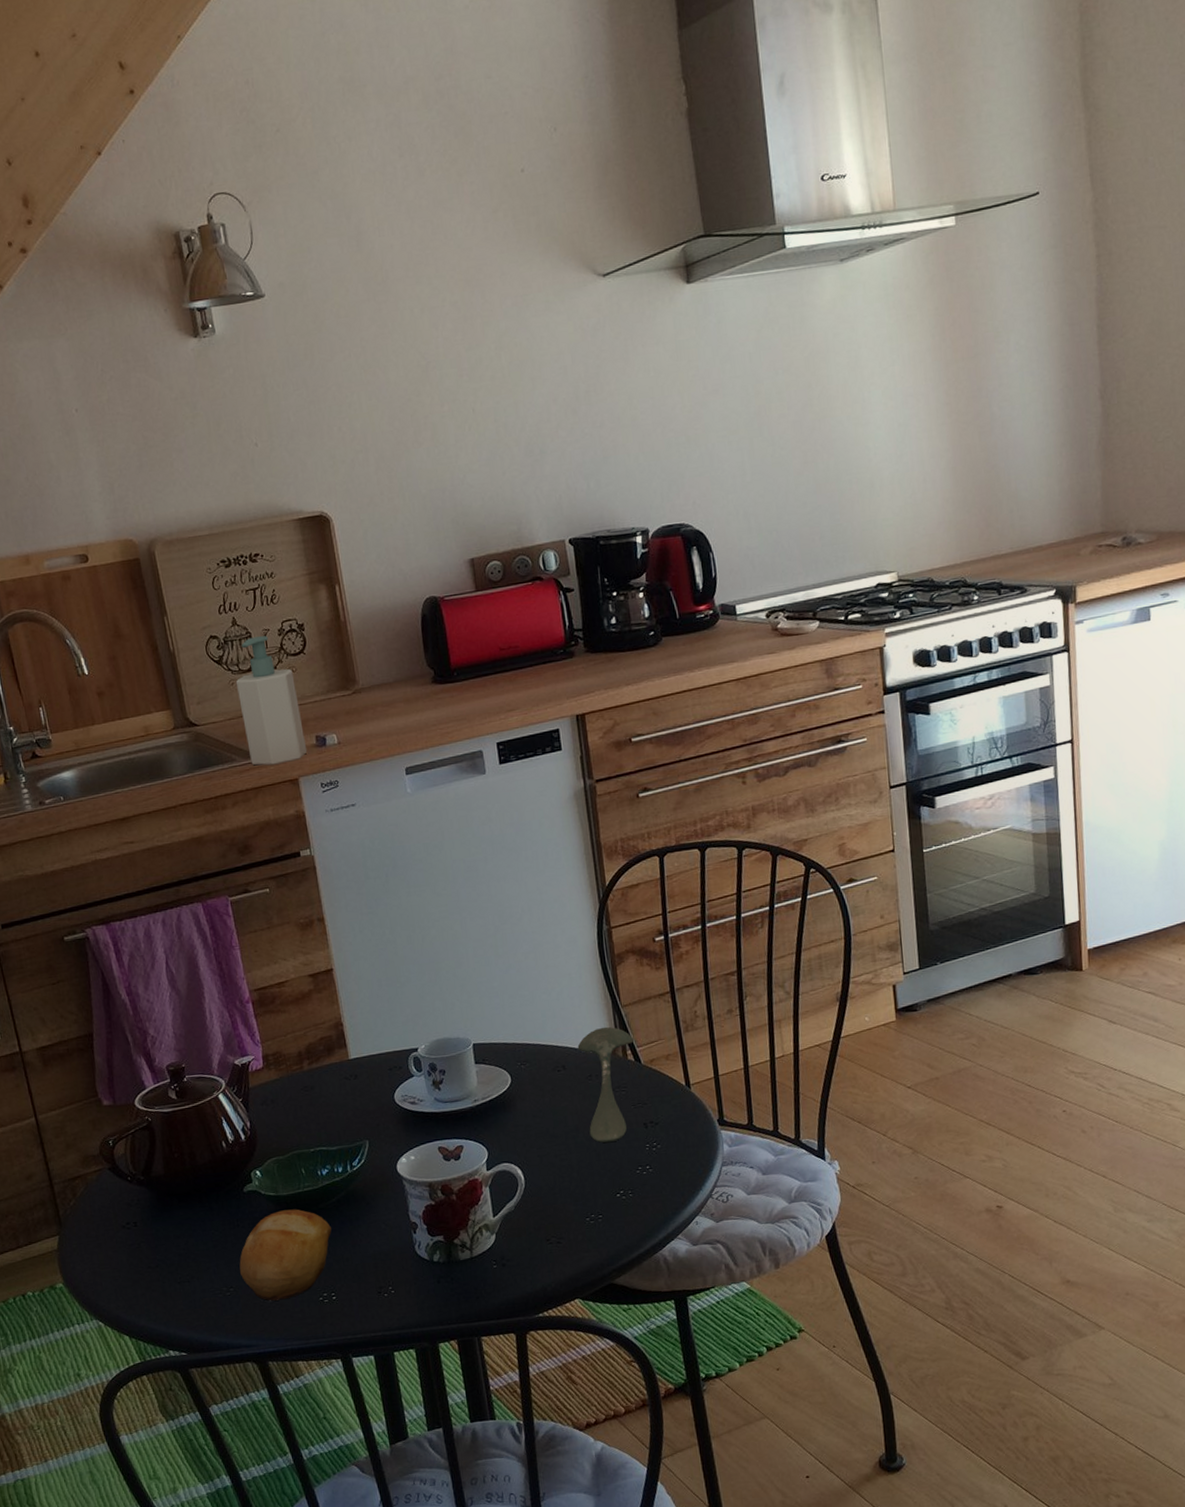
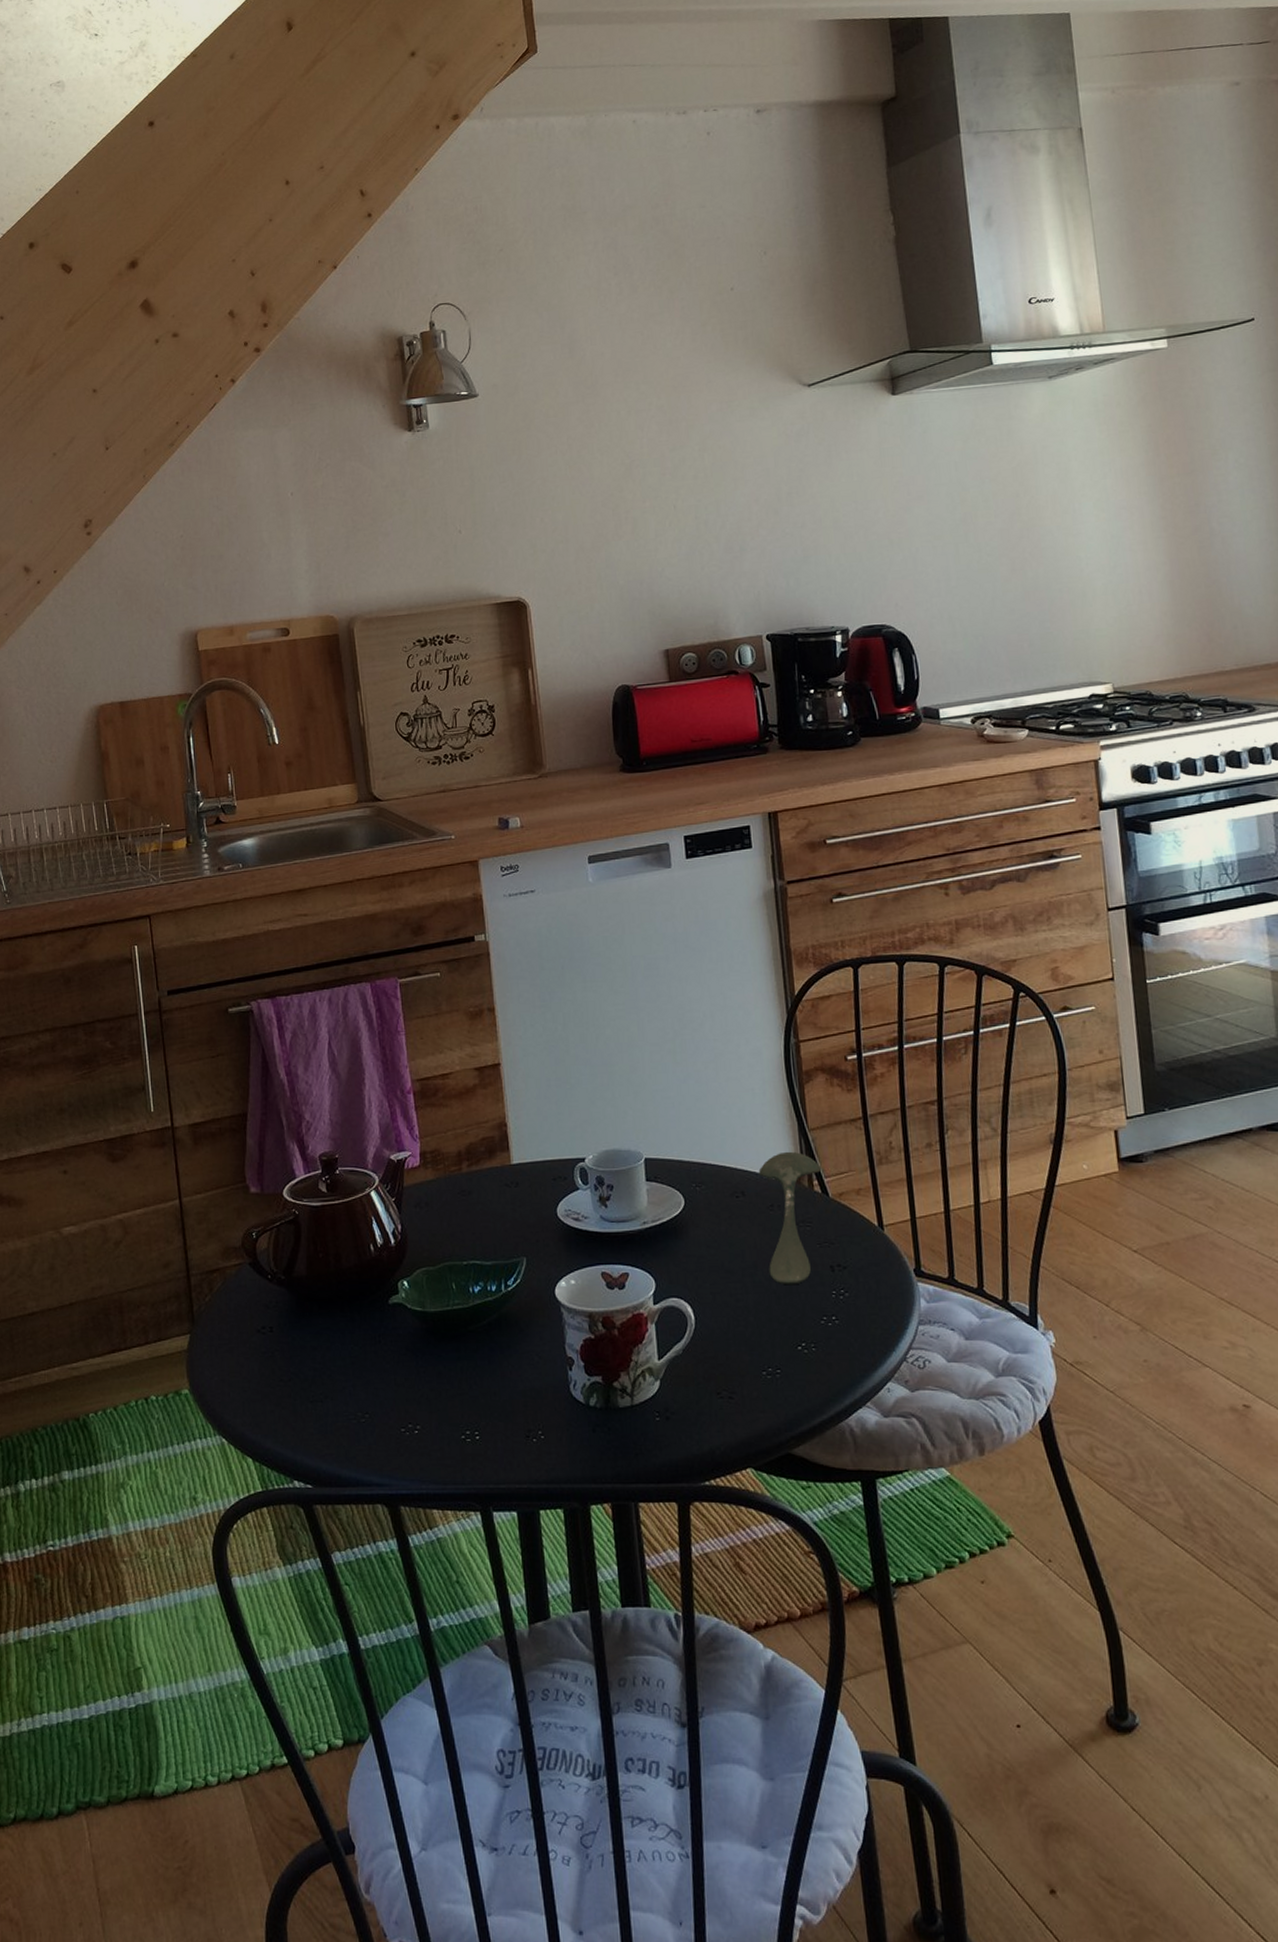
soap bottle: present [235,636,308,766] -> none [422,715,489,846]
bread roll: present [239,1209,332,1301] -> none [377,1329,480,1434]

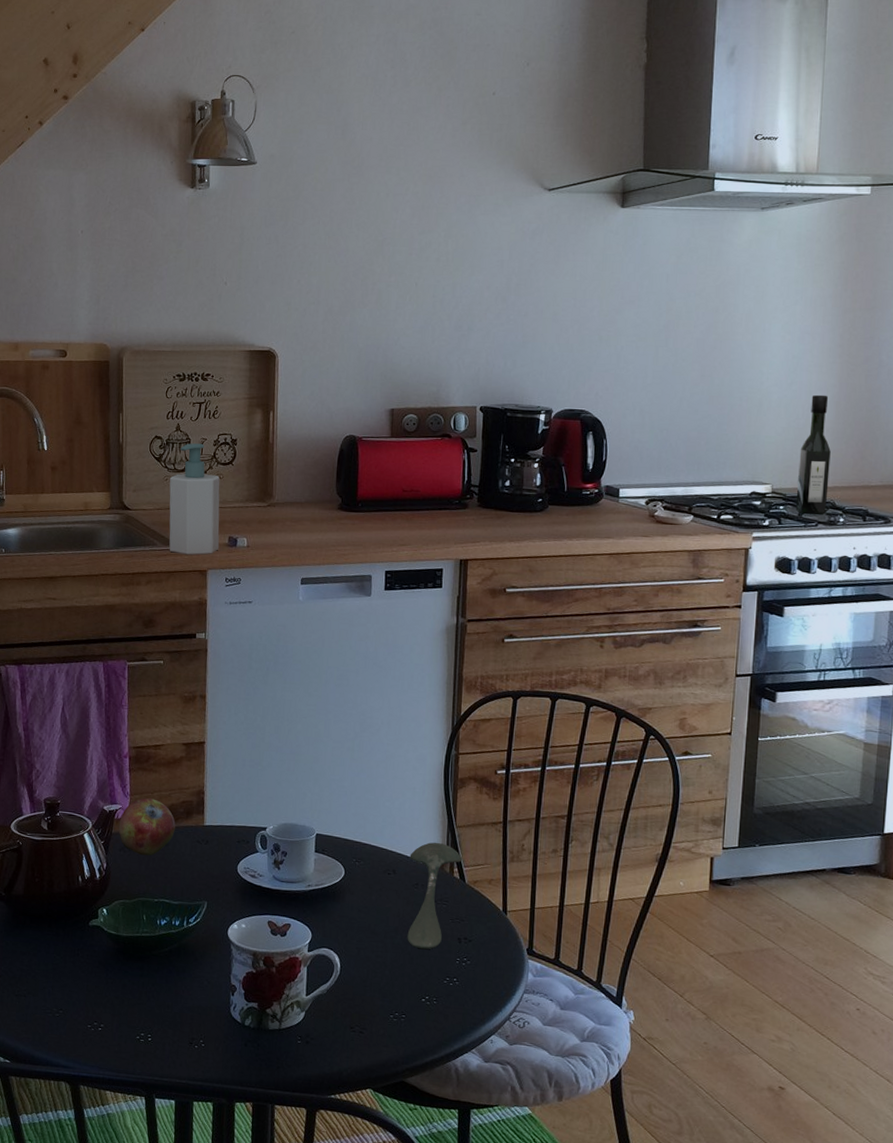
fruit: none [410,1139,478,1210] -> present [118,798,176,856]
soap bottle: none [422,715,489,846] -> present [169,443,220,556]
bottle: none [1137,574,1180,713] -> present [795,394,831,515]

